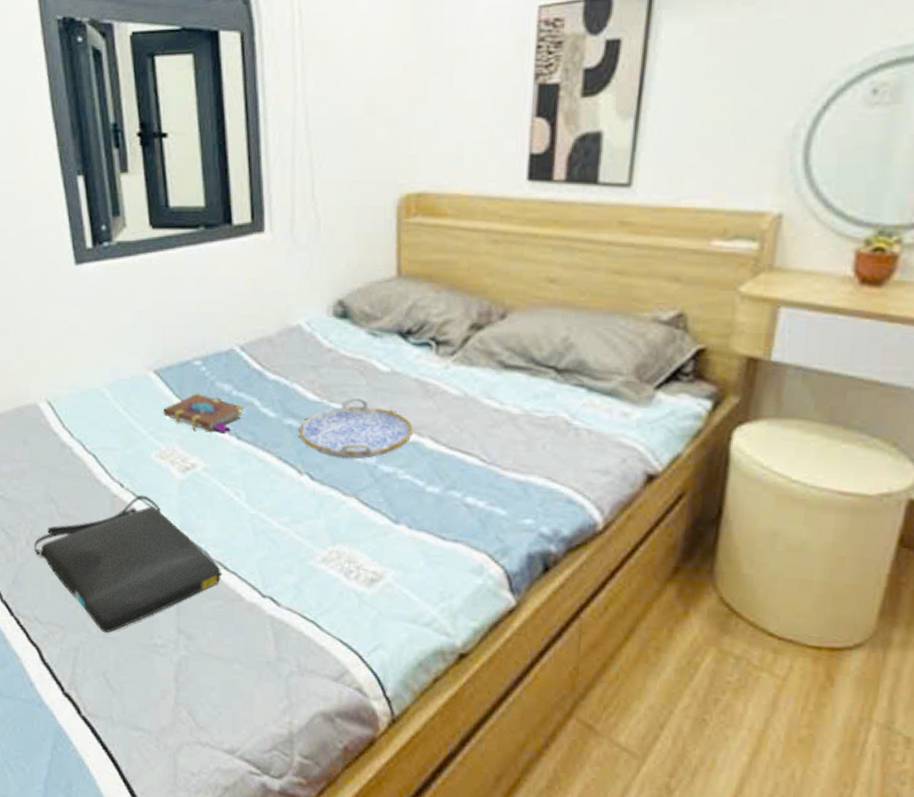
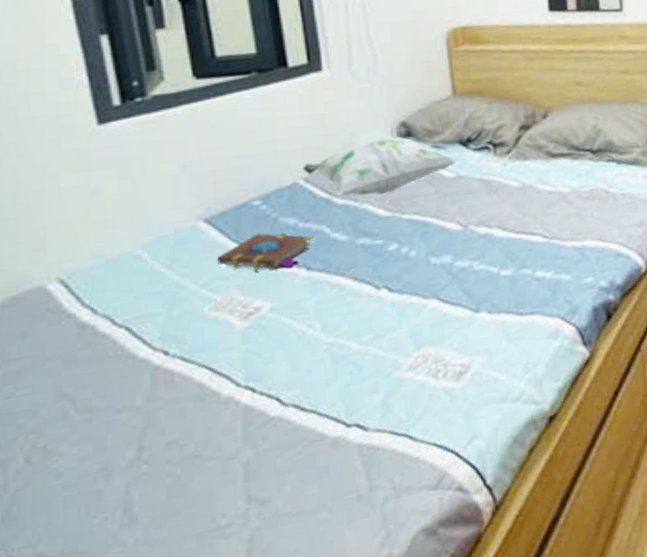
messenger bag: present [34,494,221,634] -> none [38,356,298,538]
decorative pillow: none [239,314,391,377] -> present [302,137,455,197]
serving tray: present [298,397,413,460] -> none [372,205,483,266]

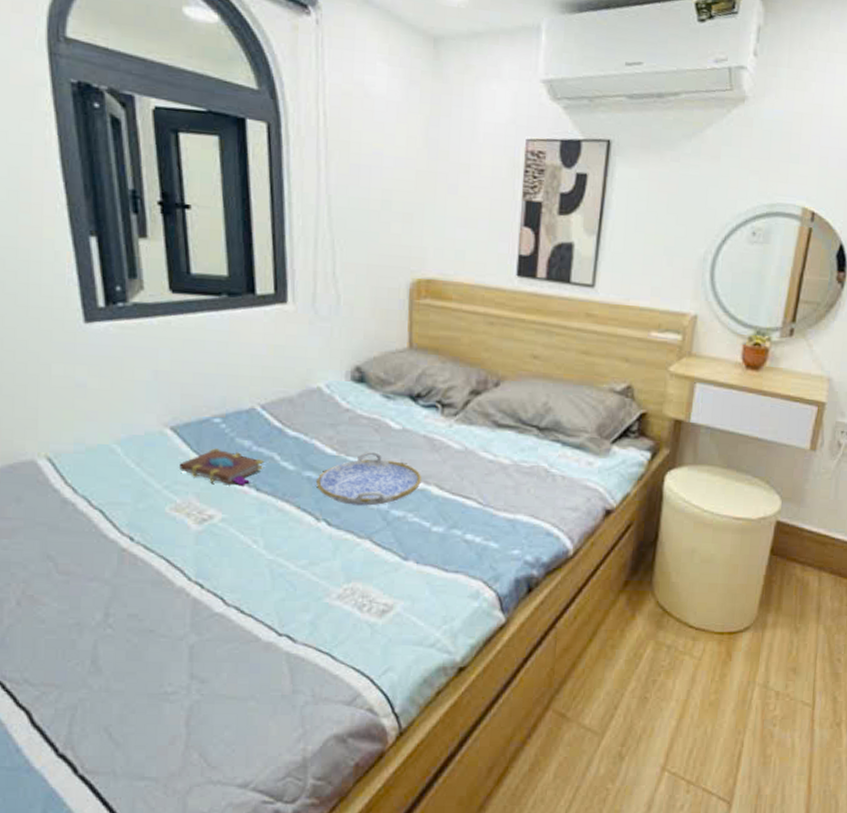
decorative pillow: present [302,137,455,197] -> none [260,377,403,434]
serving tray: none [372,205,483,266] -> present [316,452,421,506]

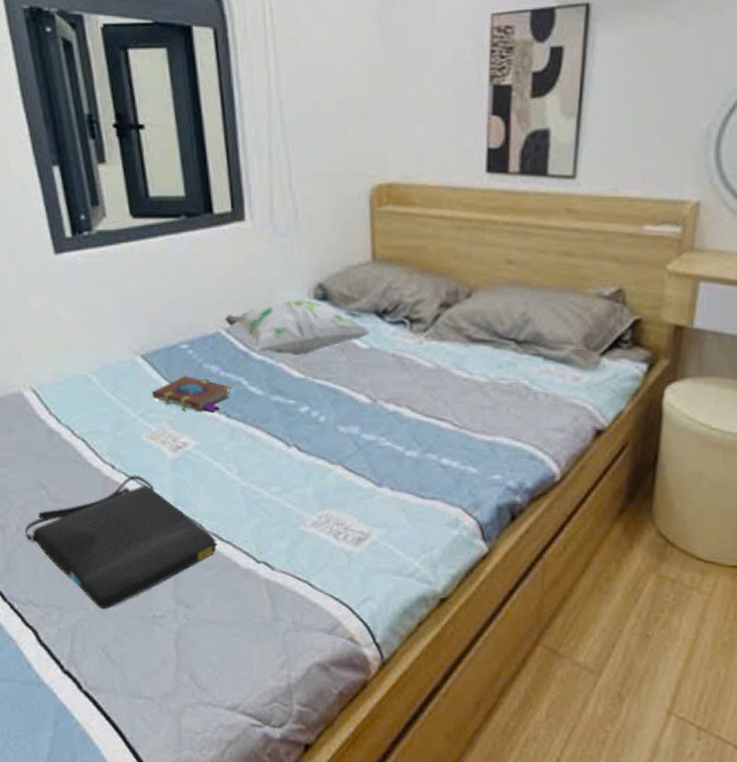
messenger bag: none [26,547,238,687] -> present [25,475,217,610]
decorative pillow: none [260,377,403,434] -> present [224,297,370,356]
serving tray: present [316,452,421,506] -> none [285,374,392,430]

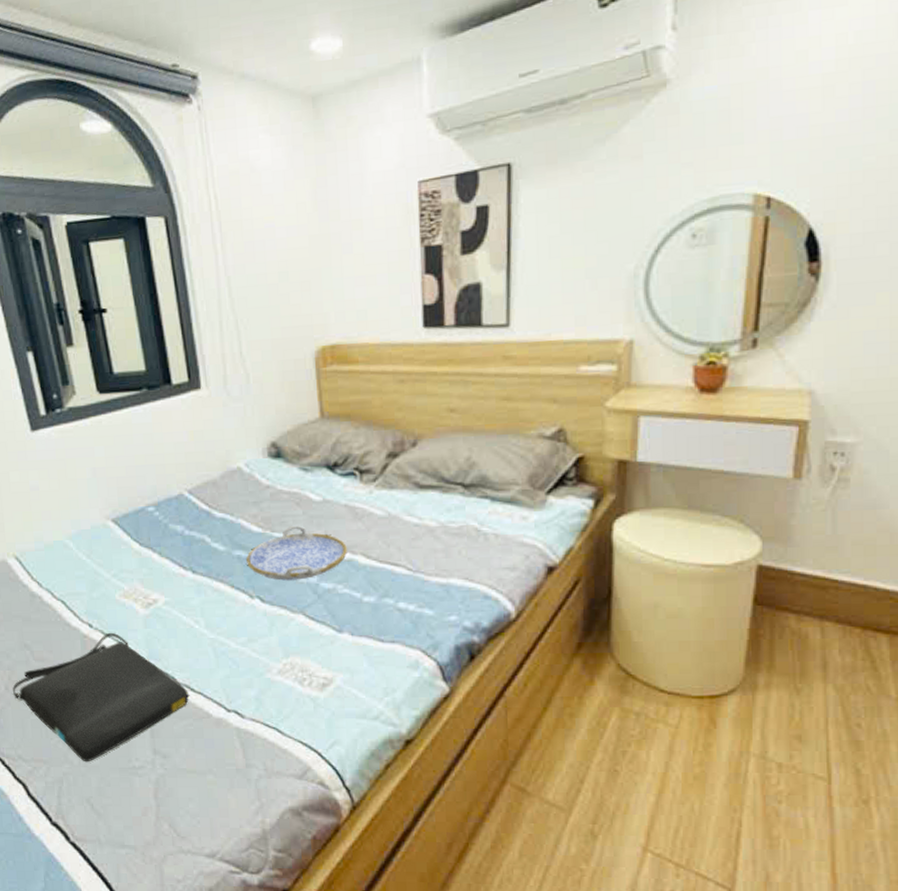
book: present [152,375,233,412] -> none [123,535,198,570]
decorative pillow: present [224,297,370,356] -> none [186,456,322,512]
serving tray: none [285,374,392,430] -> present [246,526,347,581]

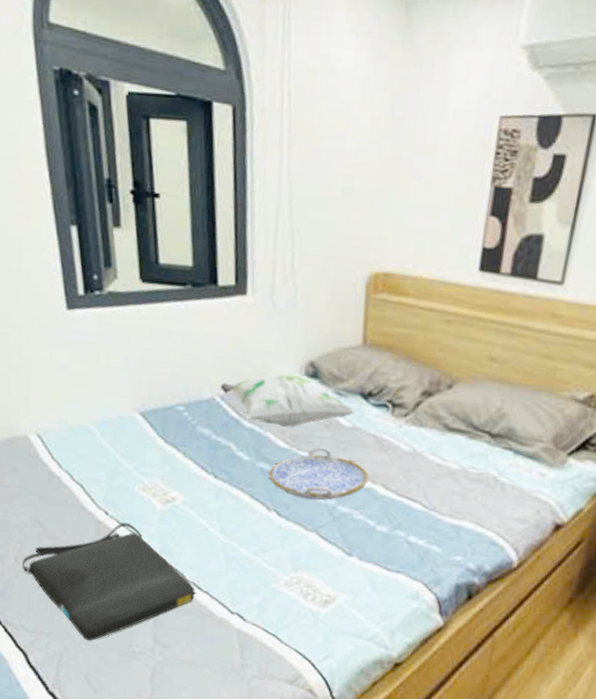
decorative pillow: none [186,456,322,512] -> present [220,371,354,428]

